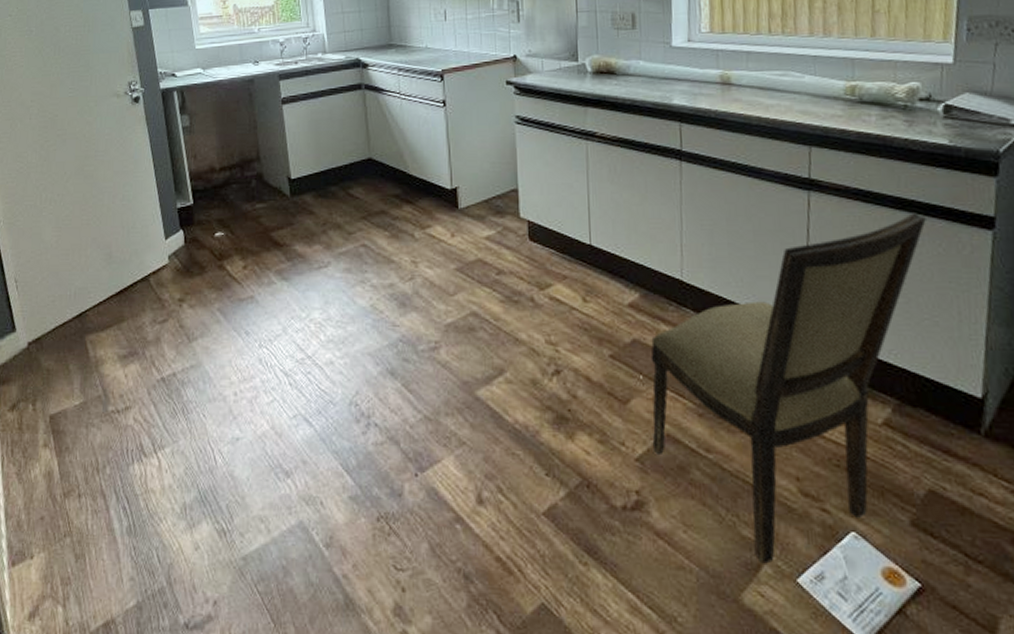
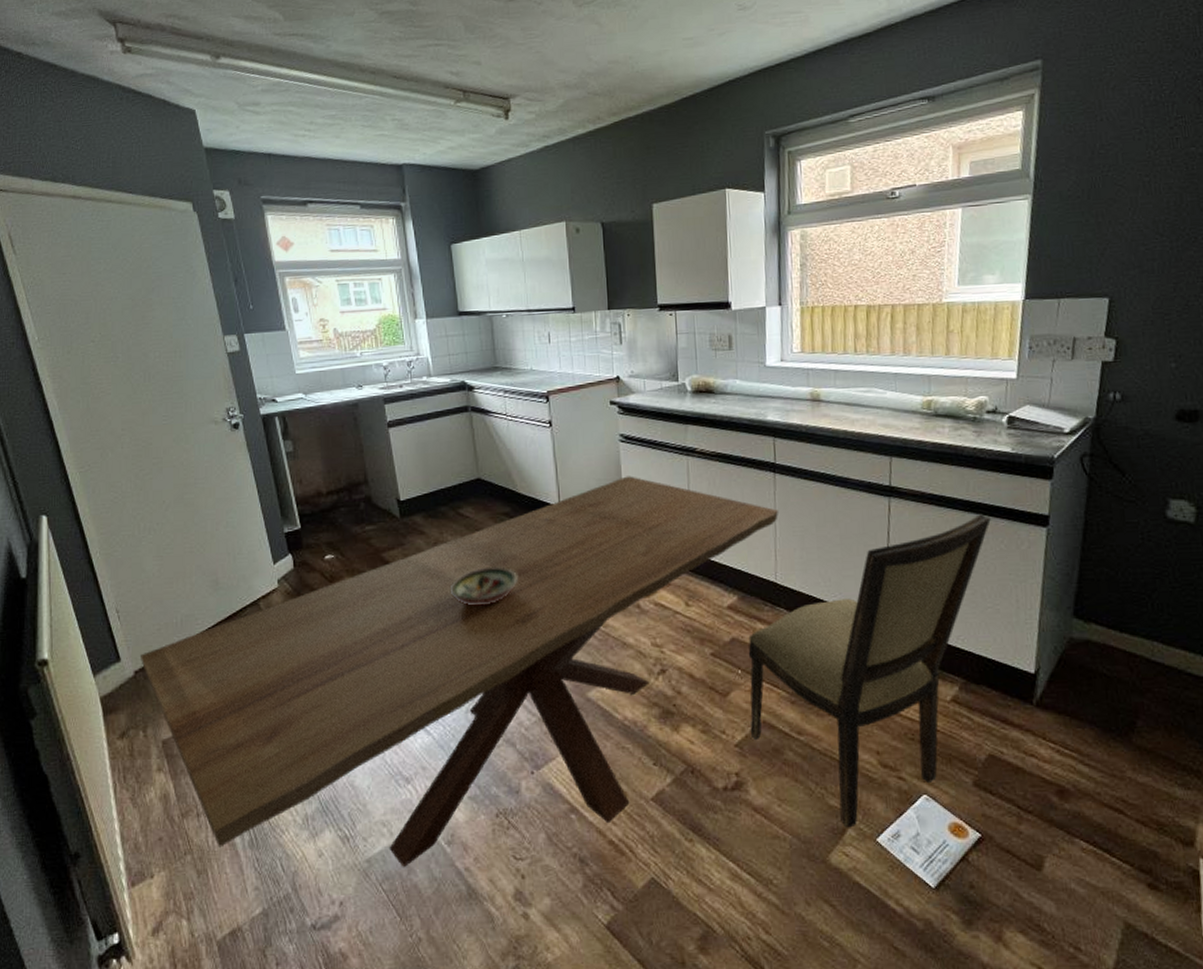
dining table: none [33,160,685,570] -> present [139,476,778,868]
decorative bowl: none [337,251,406,291] -> present [449,566,517,606]

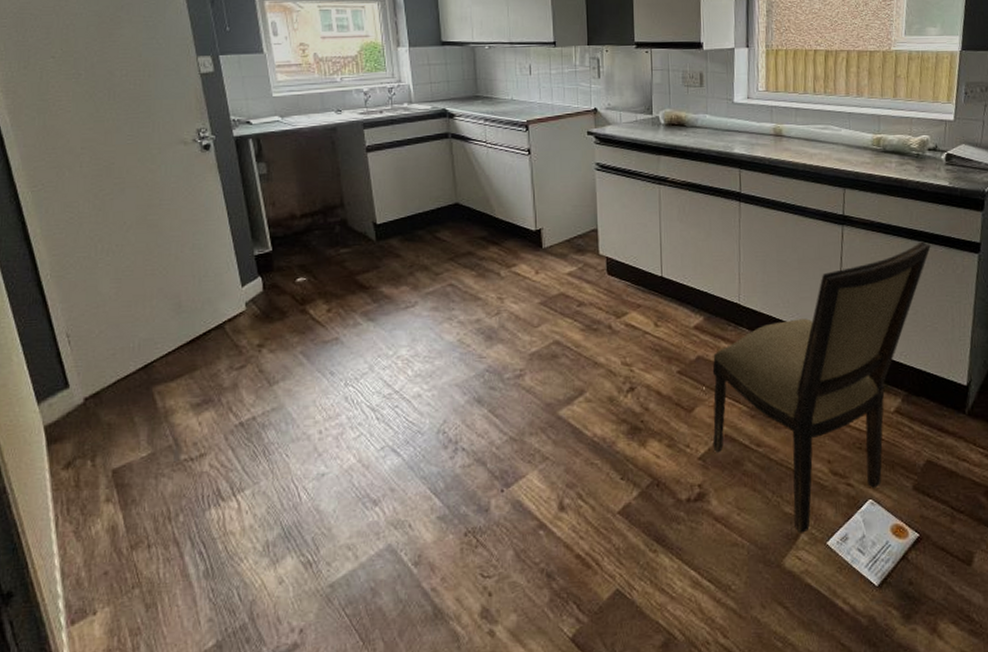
dining table: present [139,476,778,868] -> none [91,202,743,592]
decorative bowl: present [449,566,517,606] -> none [424,289,492,328]

